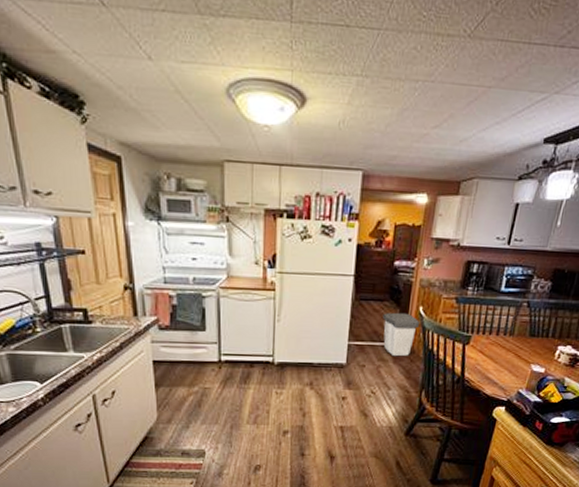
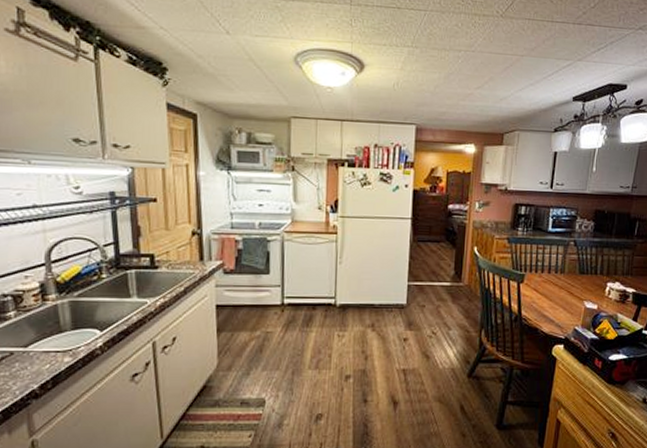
trash can: present [383,312,419,357] -> none [440,253,475,296]

